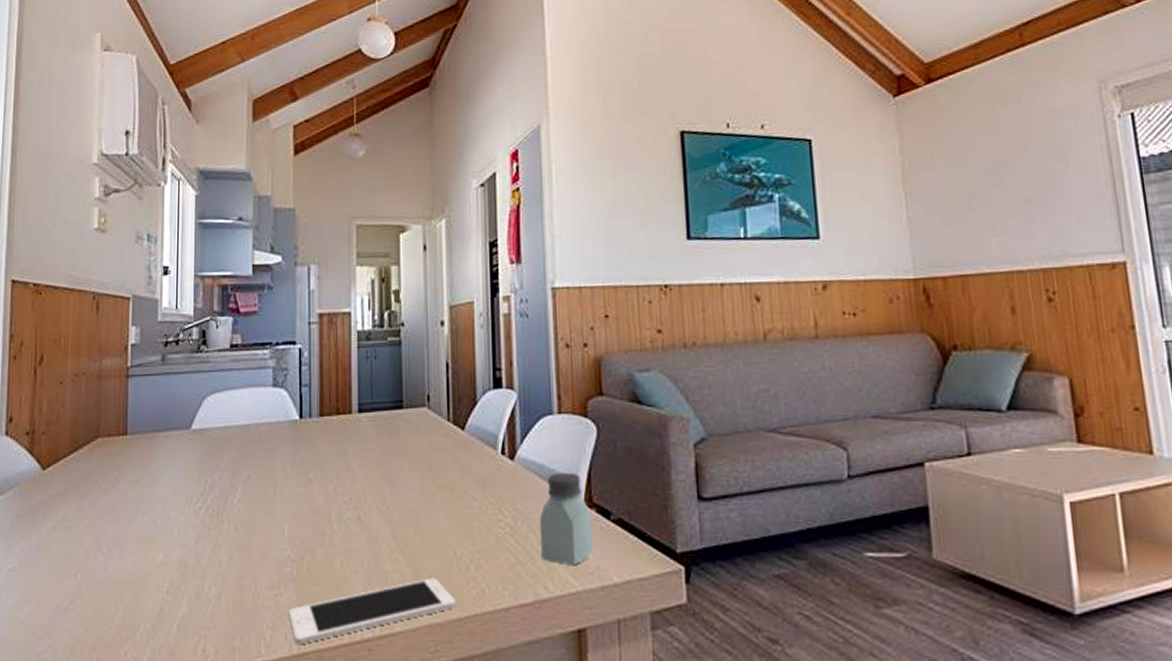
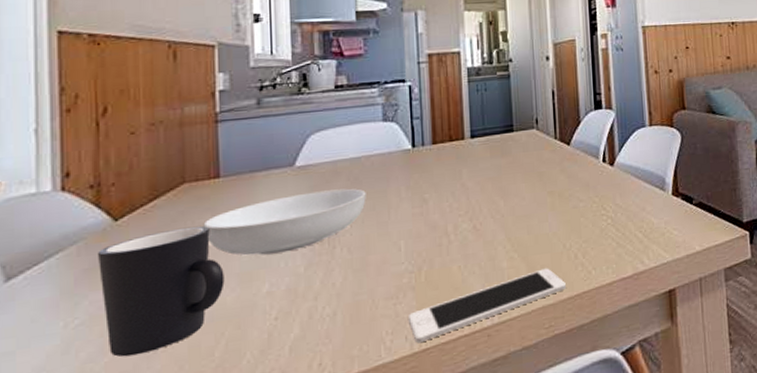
mug: none [28,483,126,609] -> present [97,225,225,357]
serving bowl: none [111,458,254,521] -> present [203,188,366,256]
saltshaker: present [540,472,593,566] -> none [636,171,680,243]

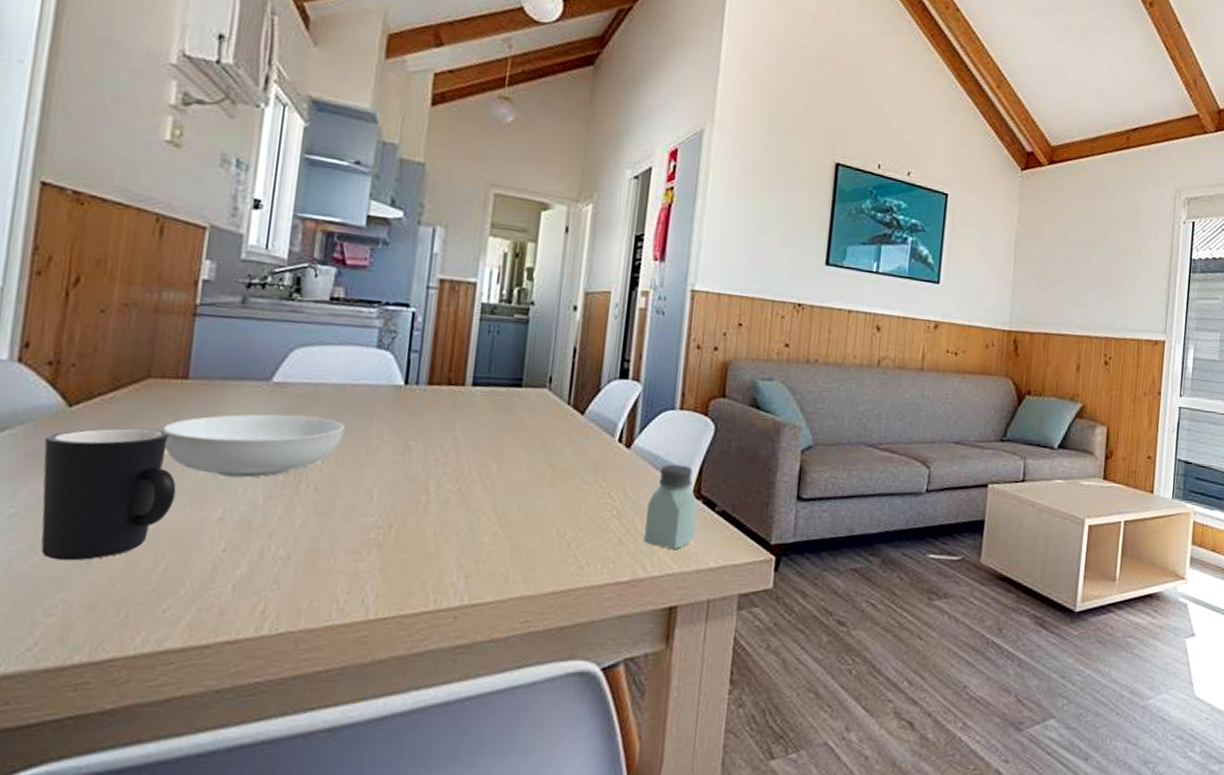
cell phone: present [409,268,566,344] -> none [368,553,552,611]
saltshaker: none [636,171,680,243] -> present [644,464,698,550]

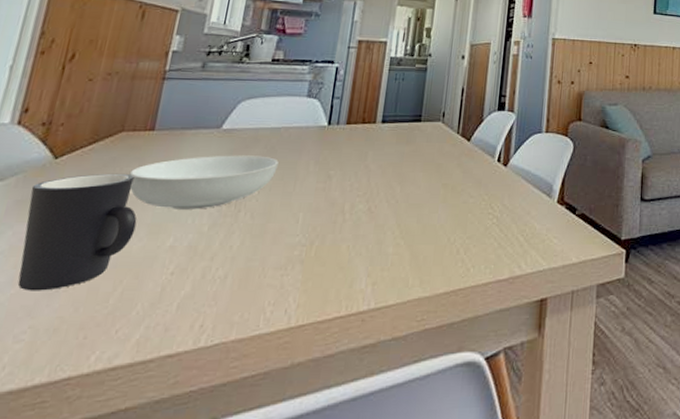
saltshaker: present [644,464,698,550] -> none [519,177,562,250]

